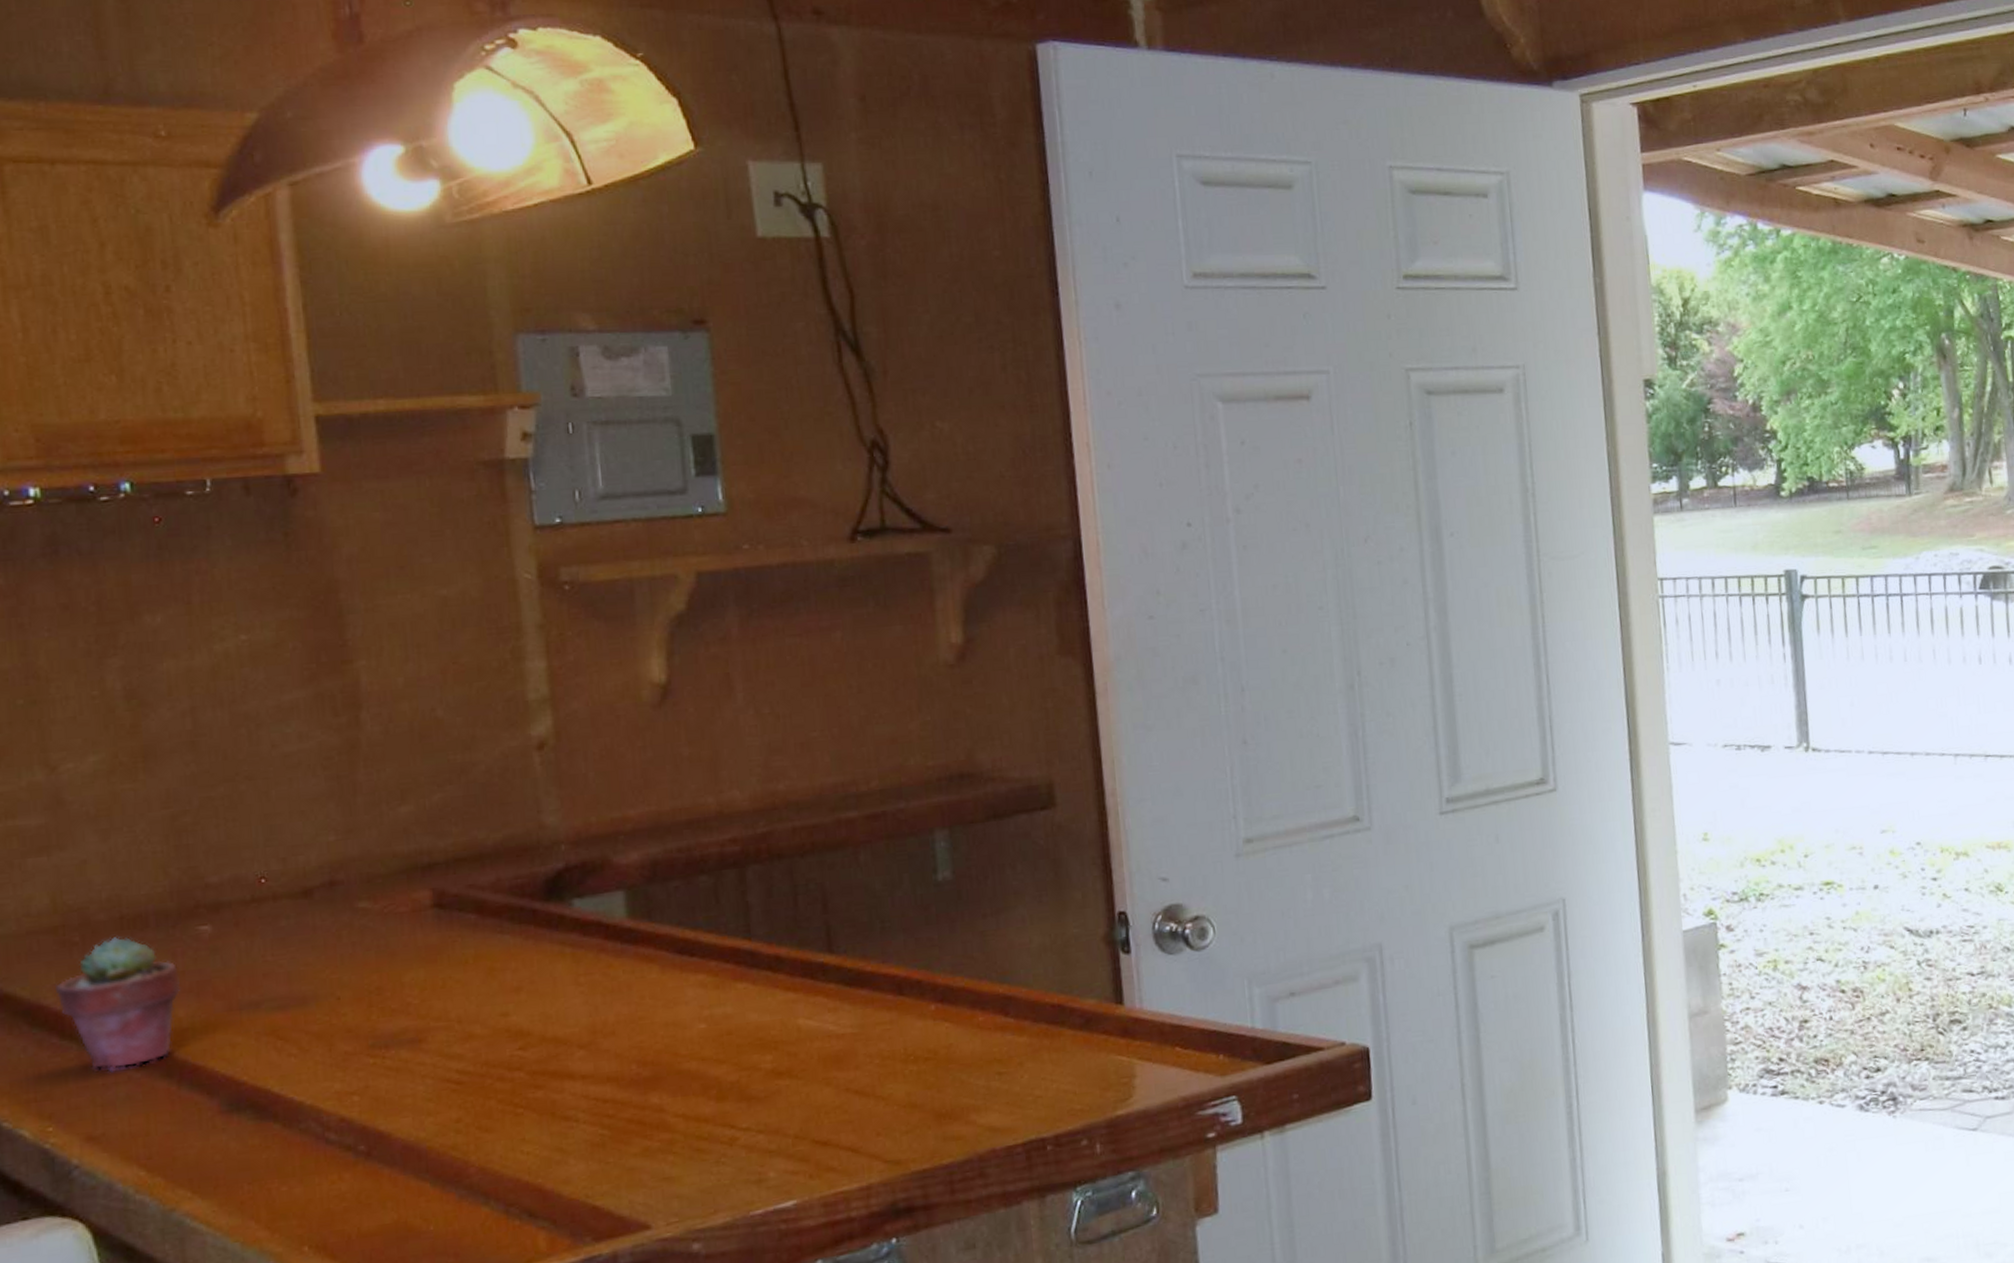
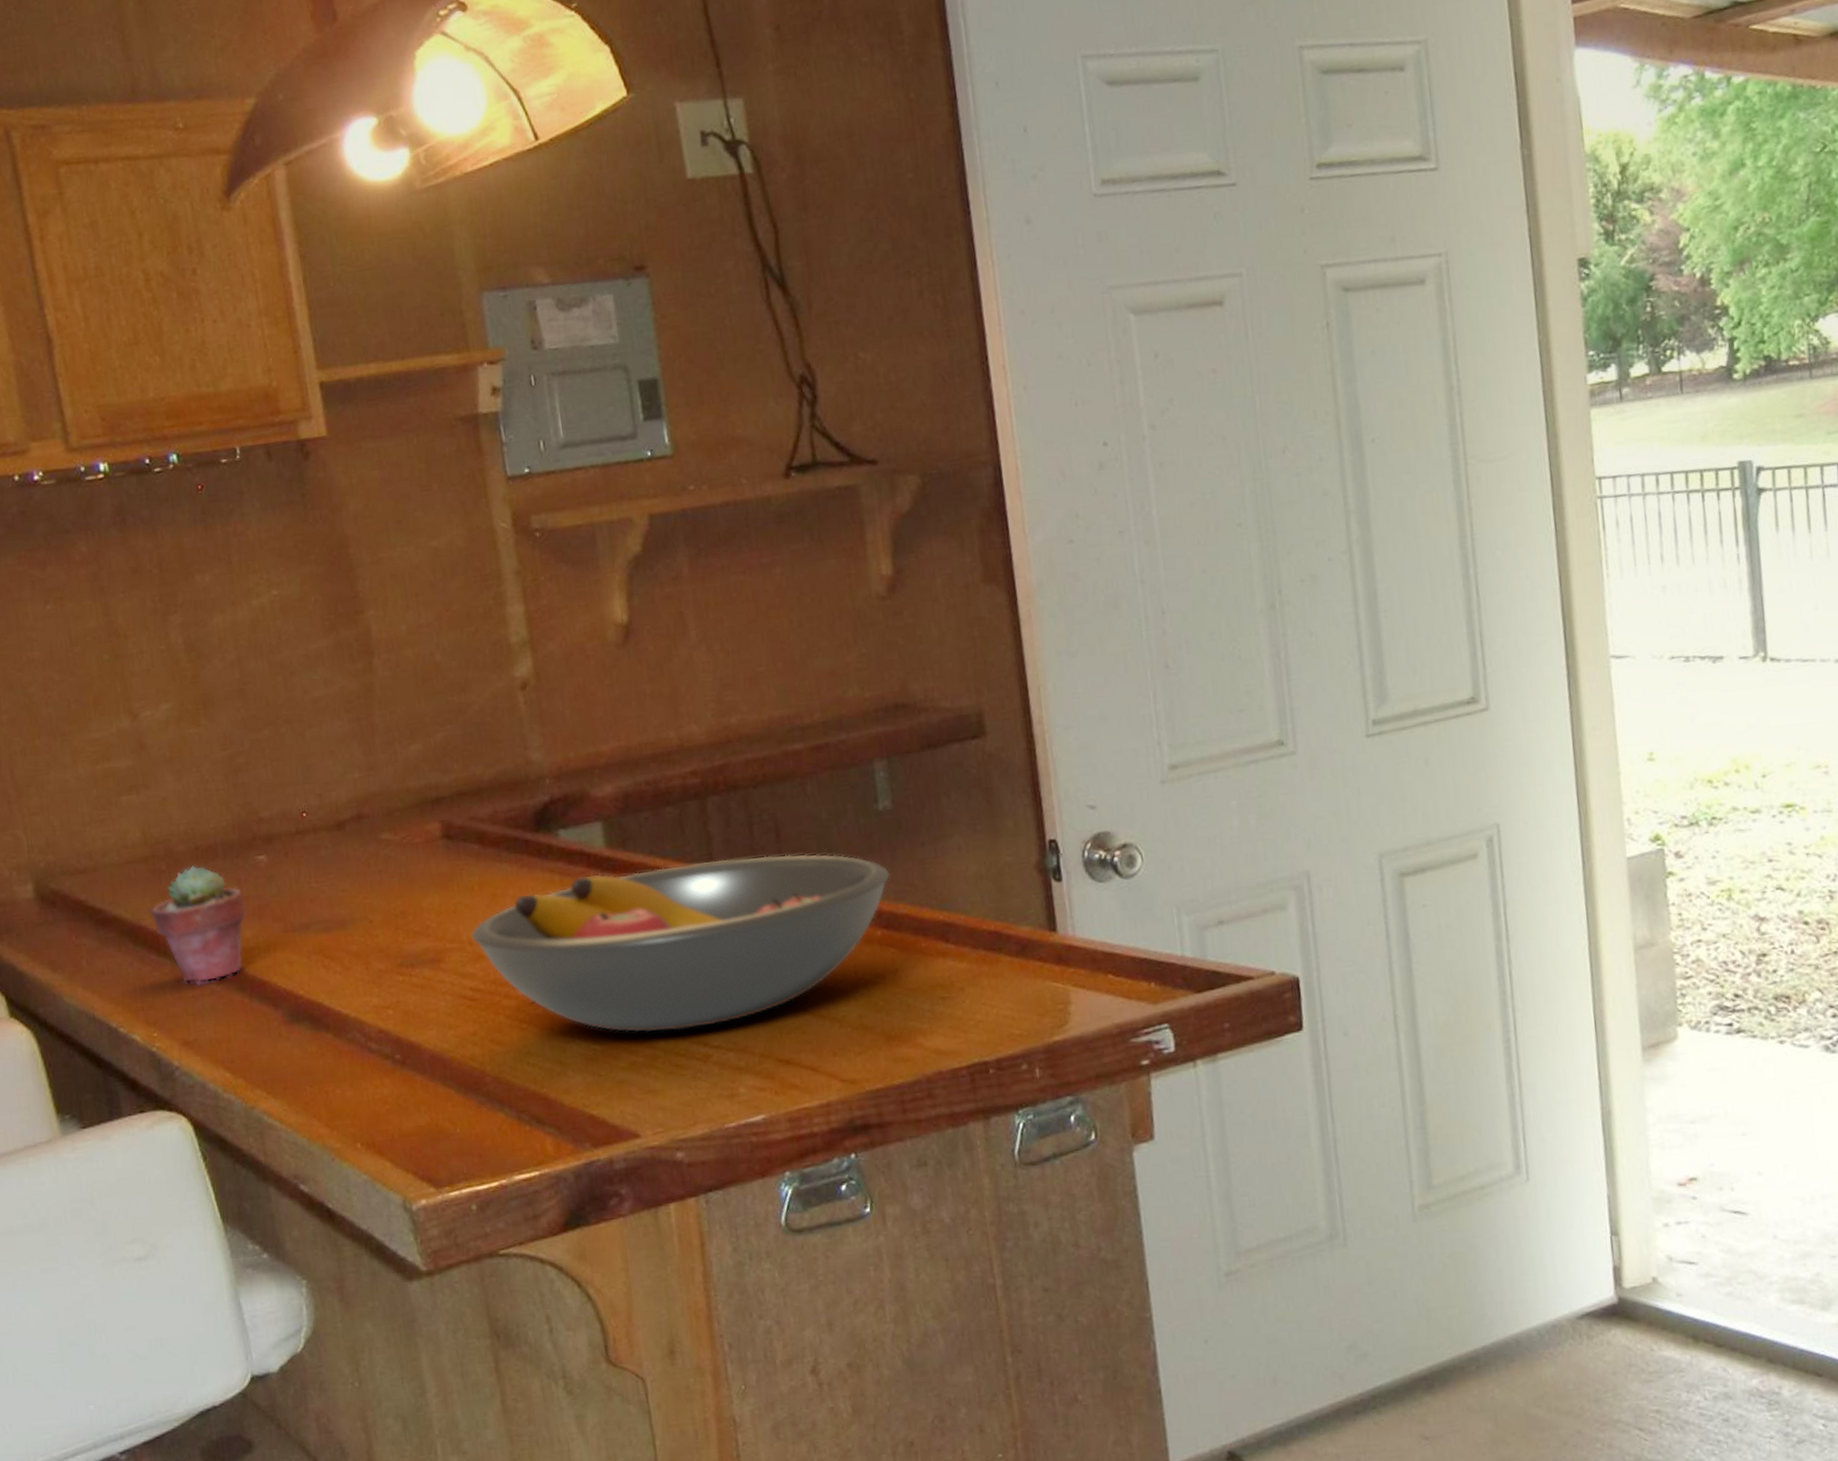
fruit bowl: none [460,925,947,1116] -> present [470,854,890,1033]

